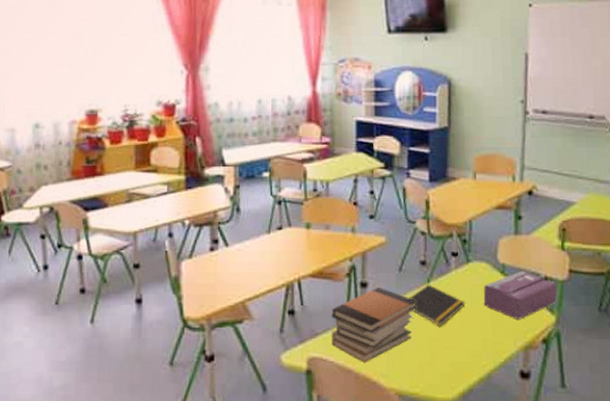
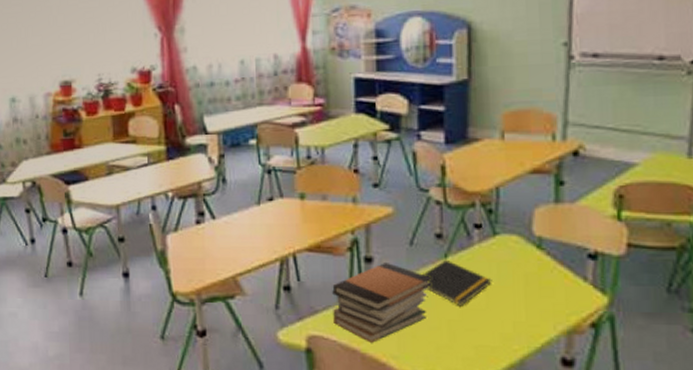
tissue box: present [483,271,557,319] -> none [514,245,611,300]

